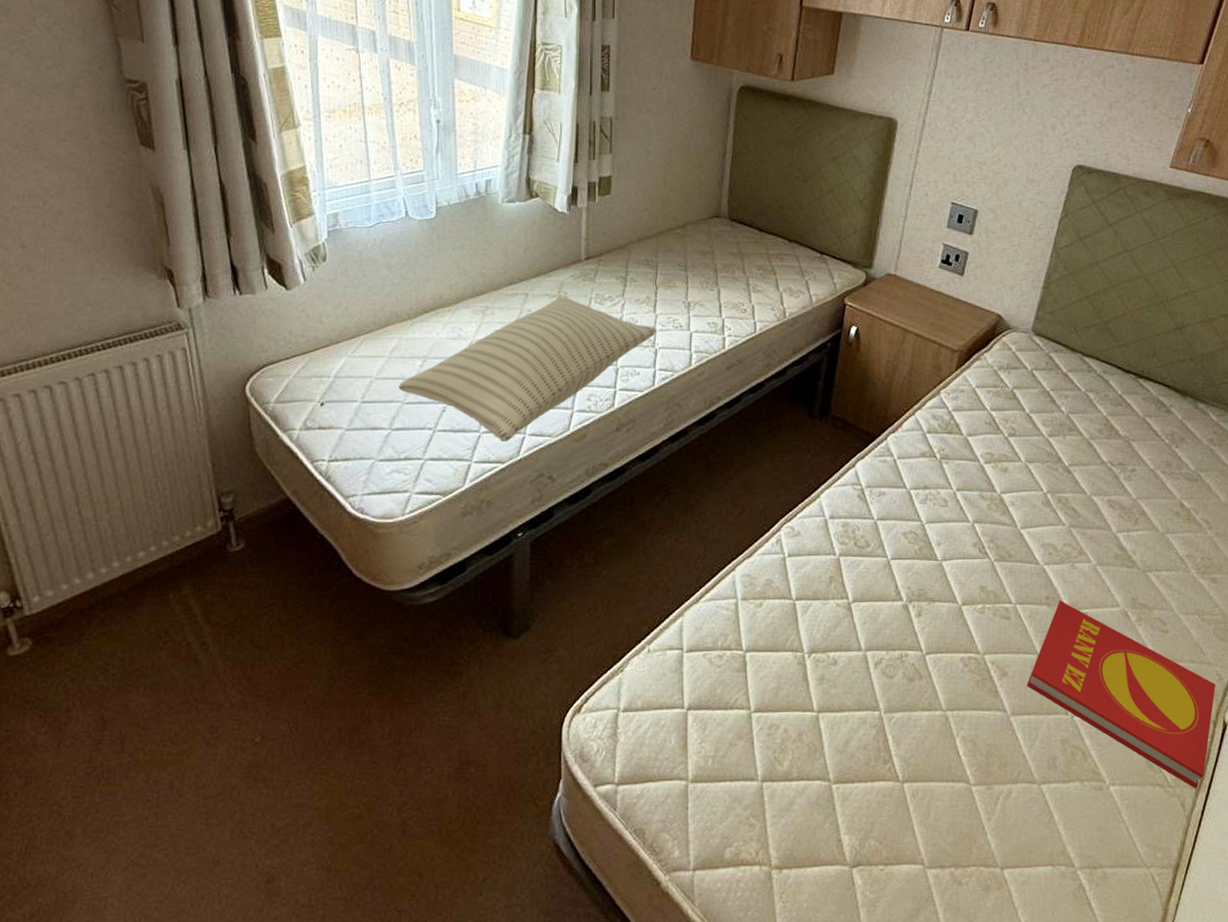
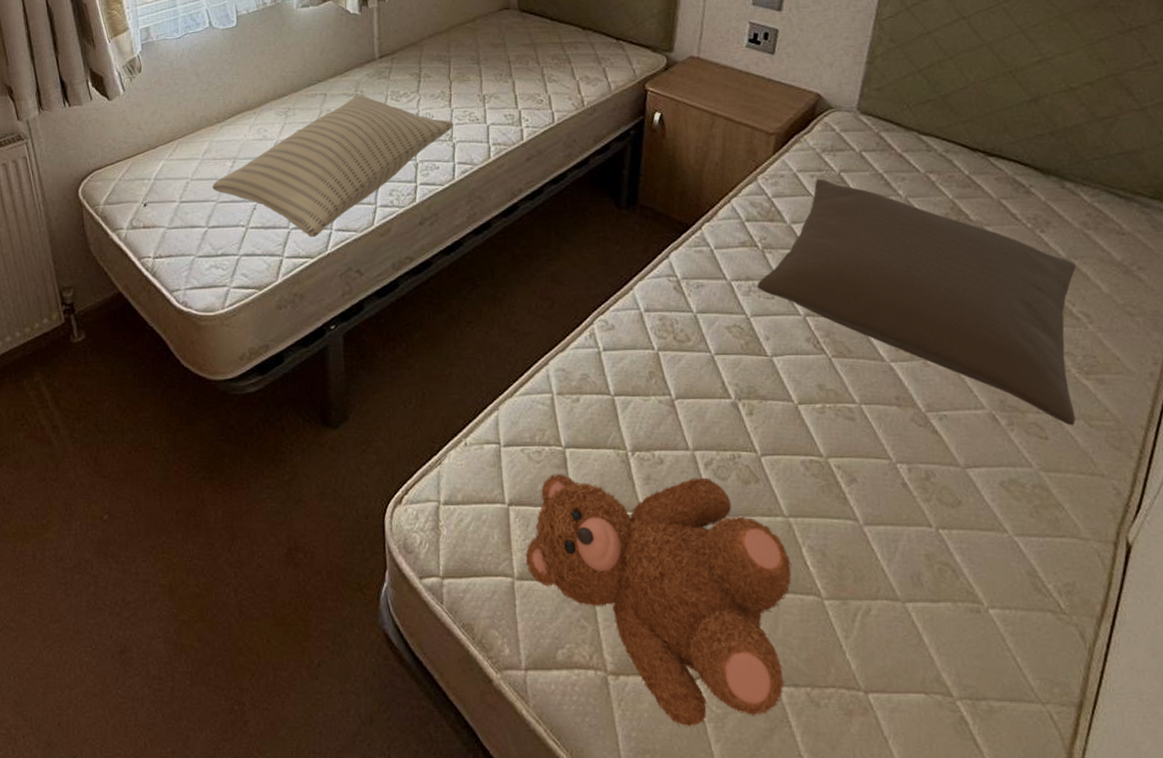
teddy bear: none [700,676,946,914] -> present [525,474,792,727]
pillow: none [933,394,1202,620] -> present [757,178,1076,426]
book: present [1027,600,1215,789] -> none [880,401,1113,618]

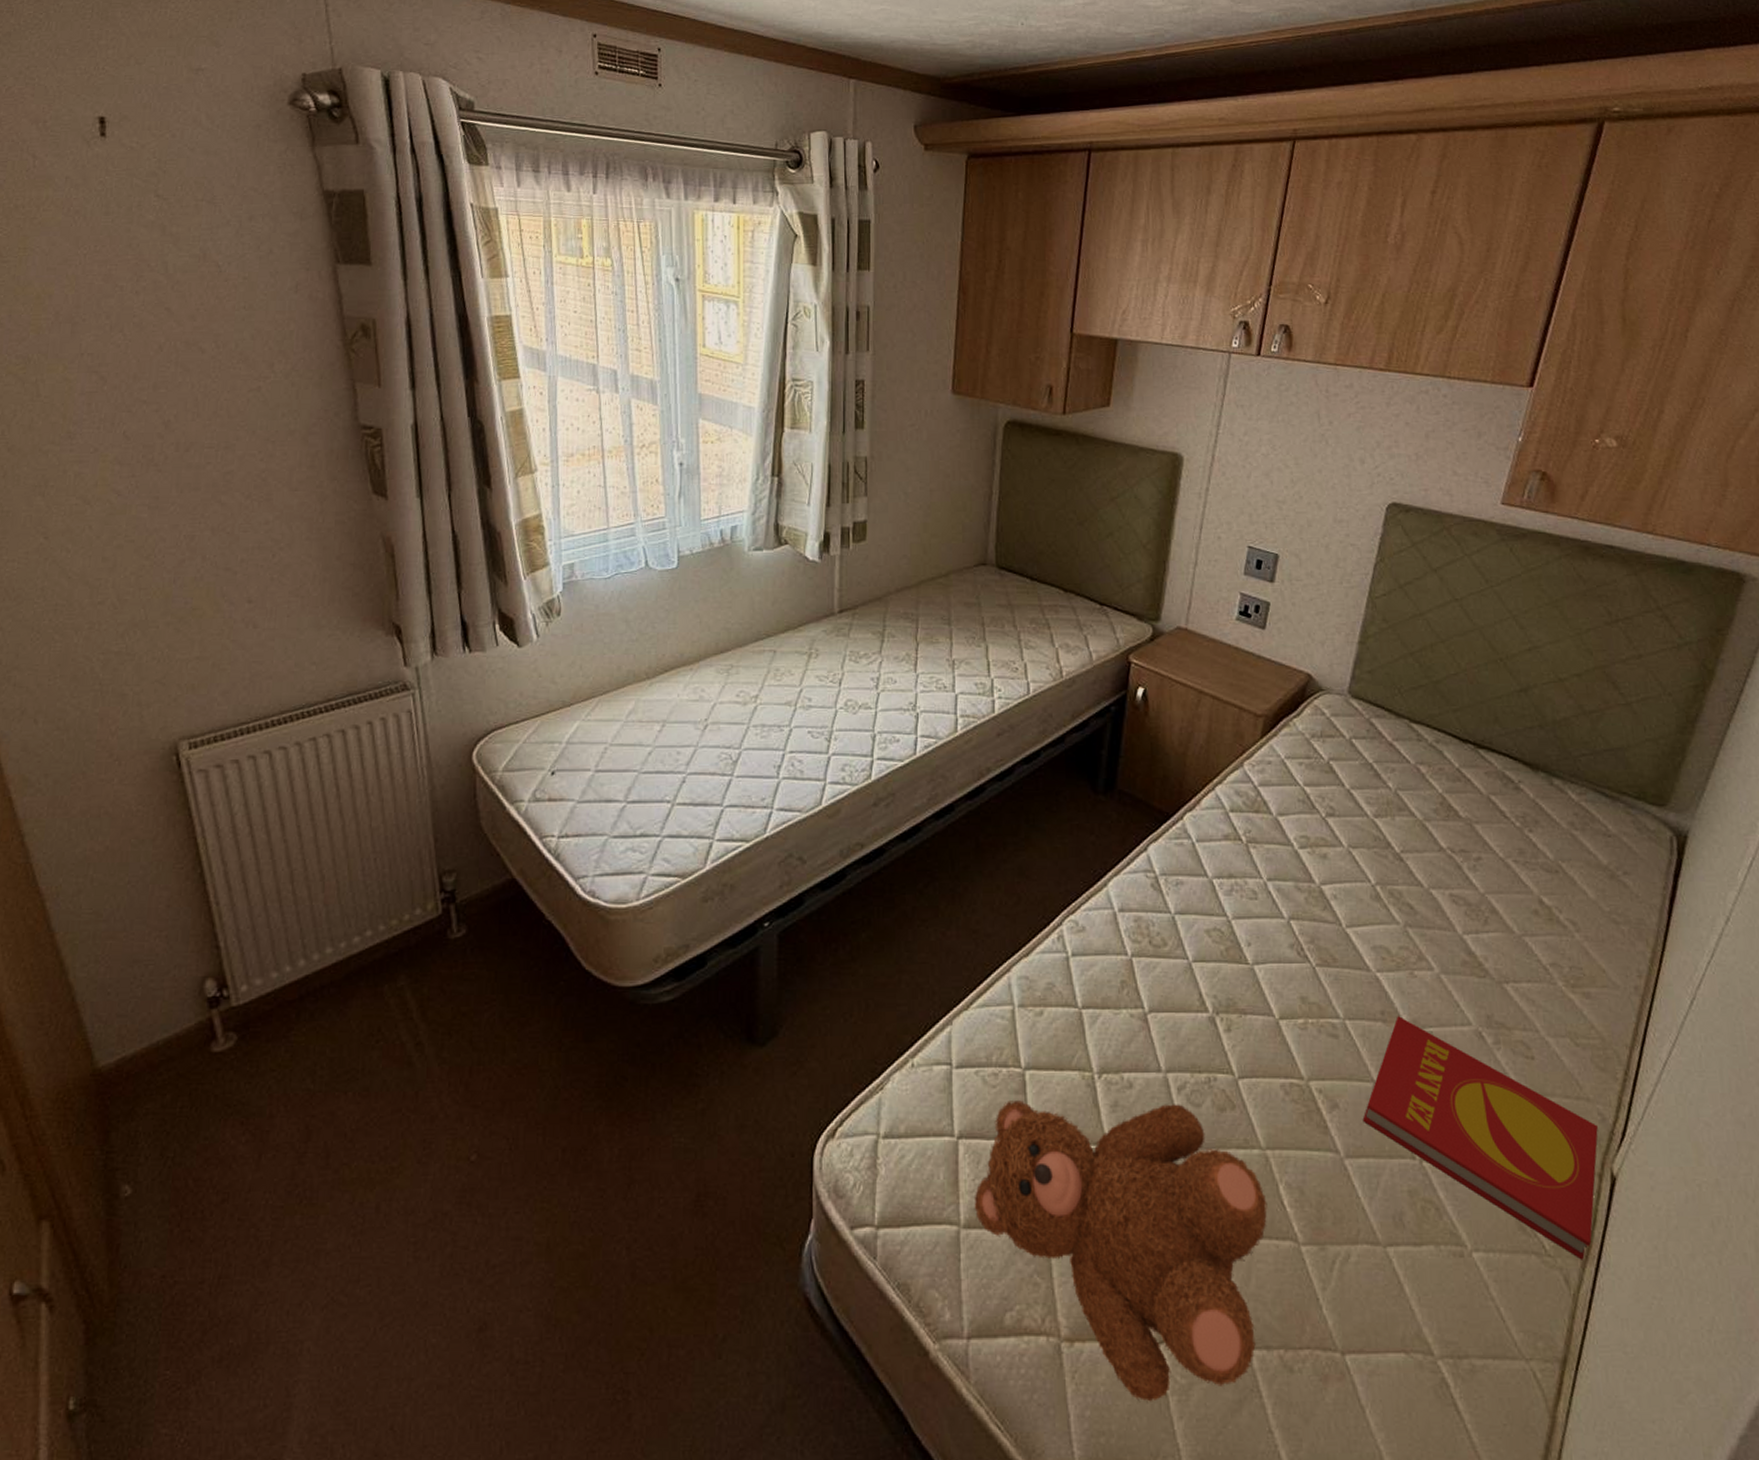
pillow: present [212,94,454,238] -> none [635,653,918,818]
pillow: present [757,178,1076,426] -> none [1240,767,1563,1045]
book: none [880,401,1113,618] -> present [1362,1016,1598,1260]

